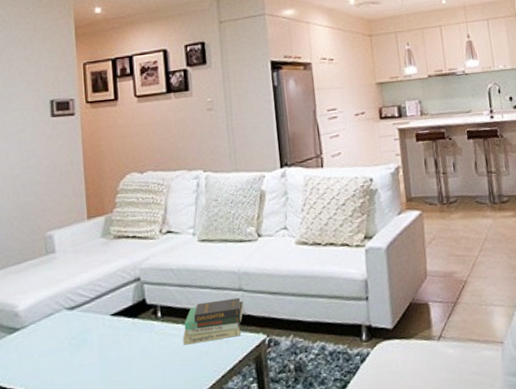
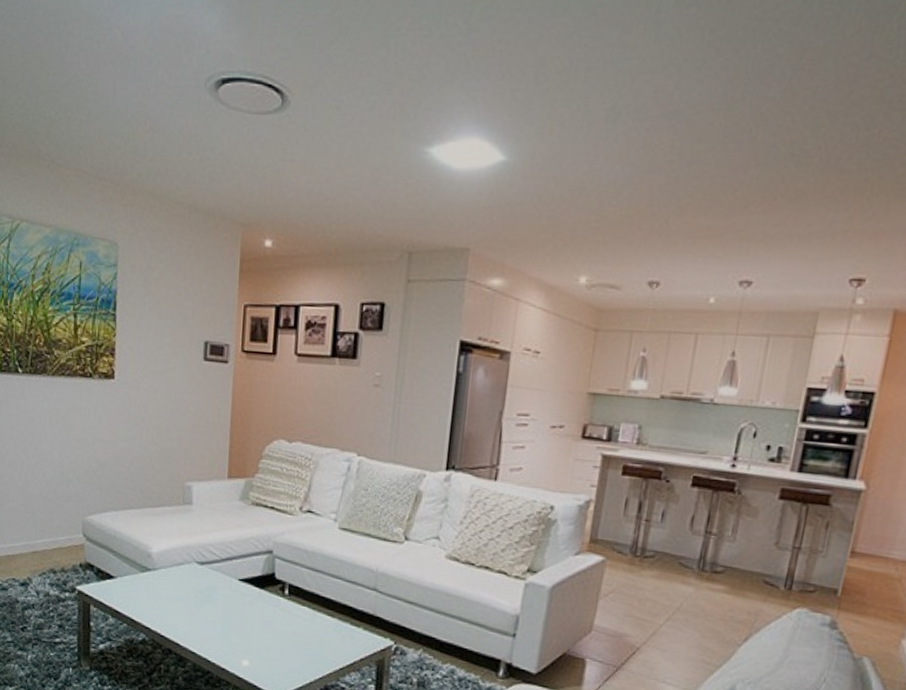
books: present [183,297,244,345] -> none [306,592,376,635]

